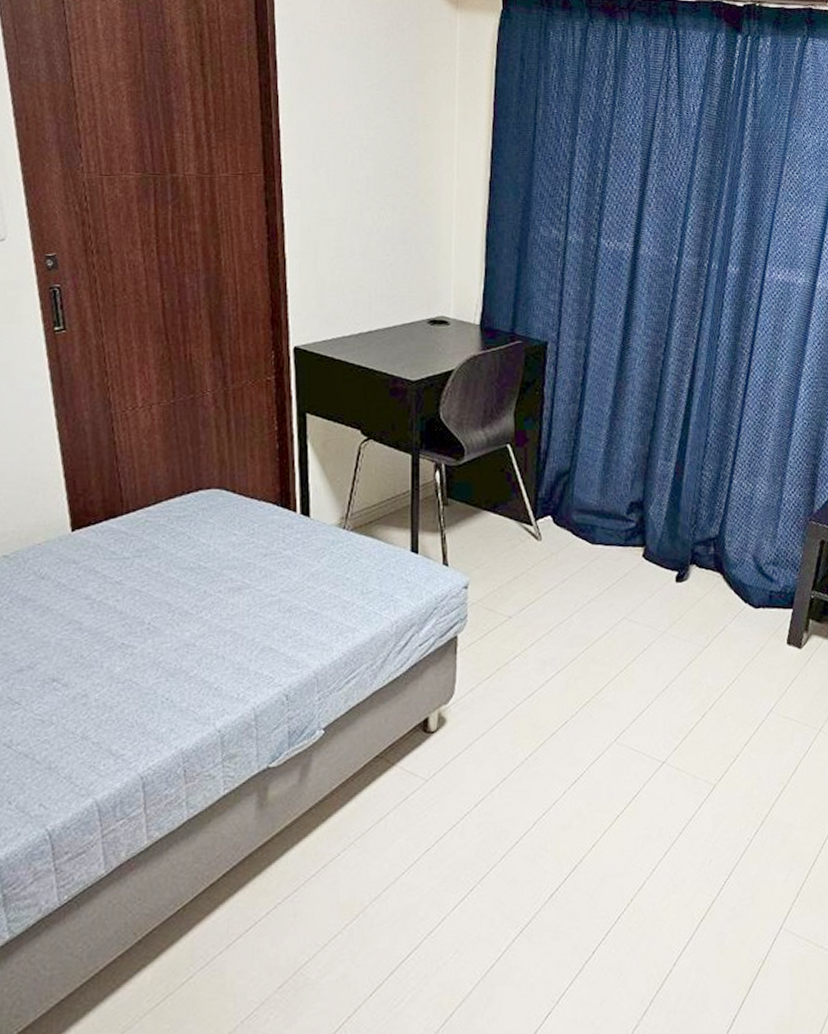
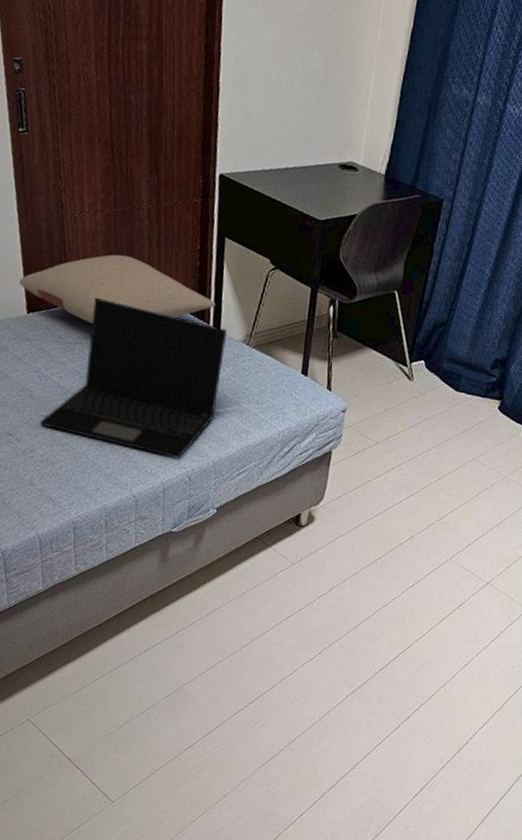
pillow: none [60,448,301,532] -> present [19,254,216,324]
laptop: none [93,500,319,676] -> present [40,297,228,459]

